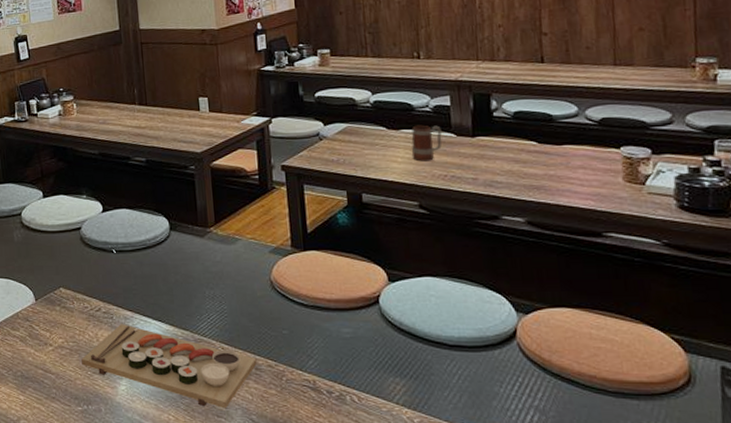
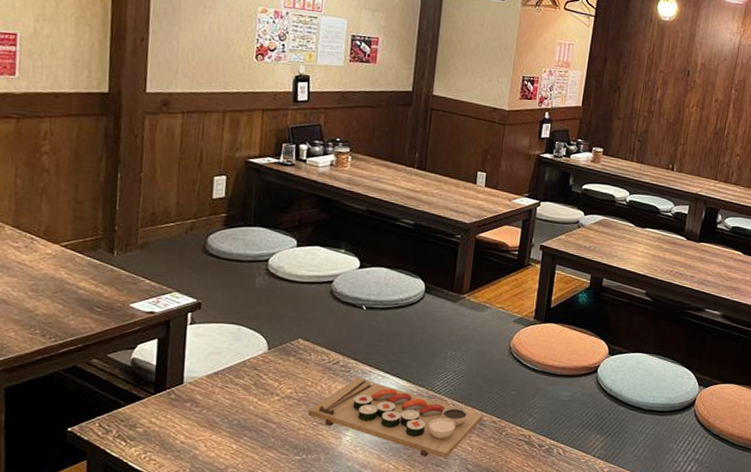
beer mug: present [411,125,442,162] -> none [649,226,677,258]

